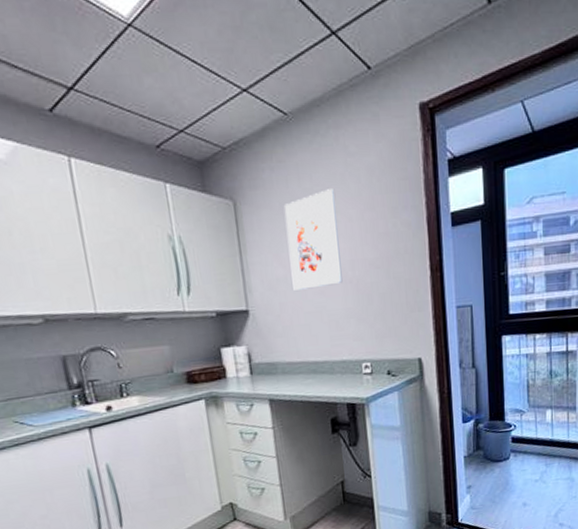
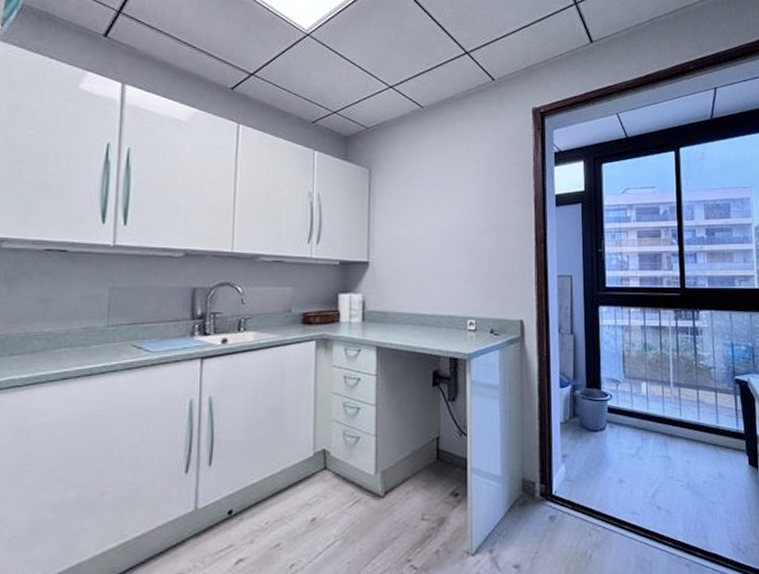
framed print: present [284,189,343,290] -> none [411,167,457,248]

